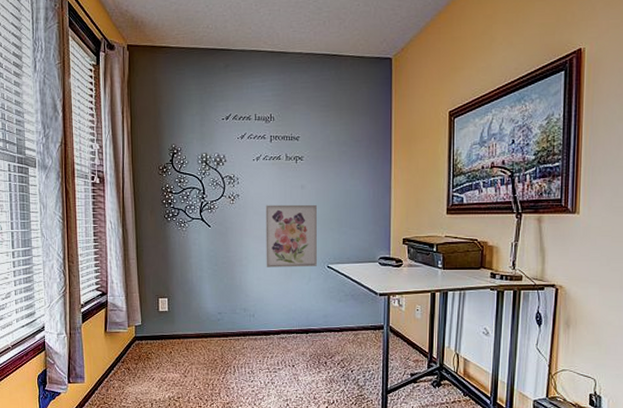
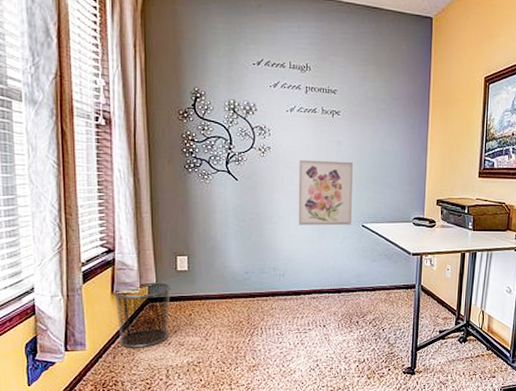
waste bin: none [106,322,155,382] -> present [113,282,172,348]

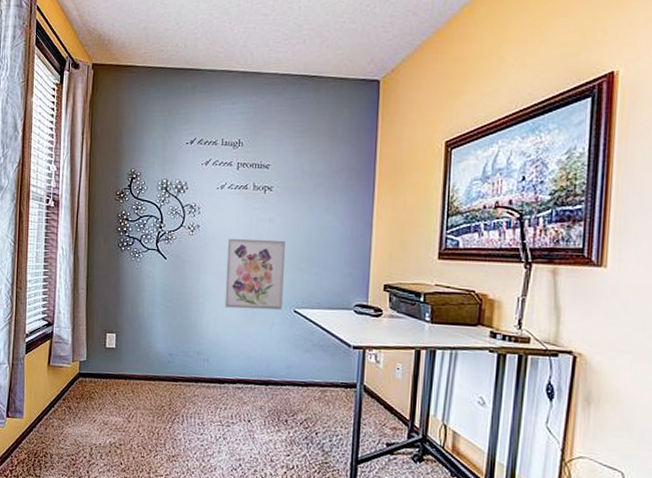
waste bin: present [113,282,172,348] -> none [49,357,100,423]

